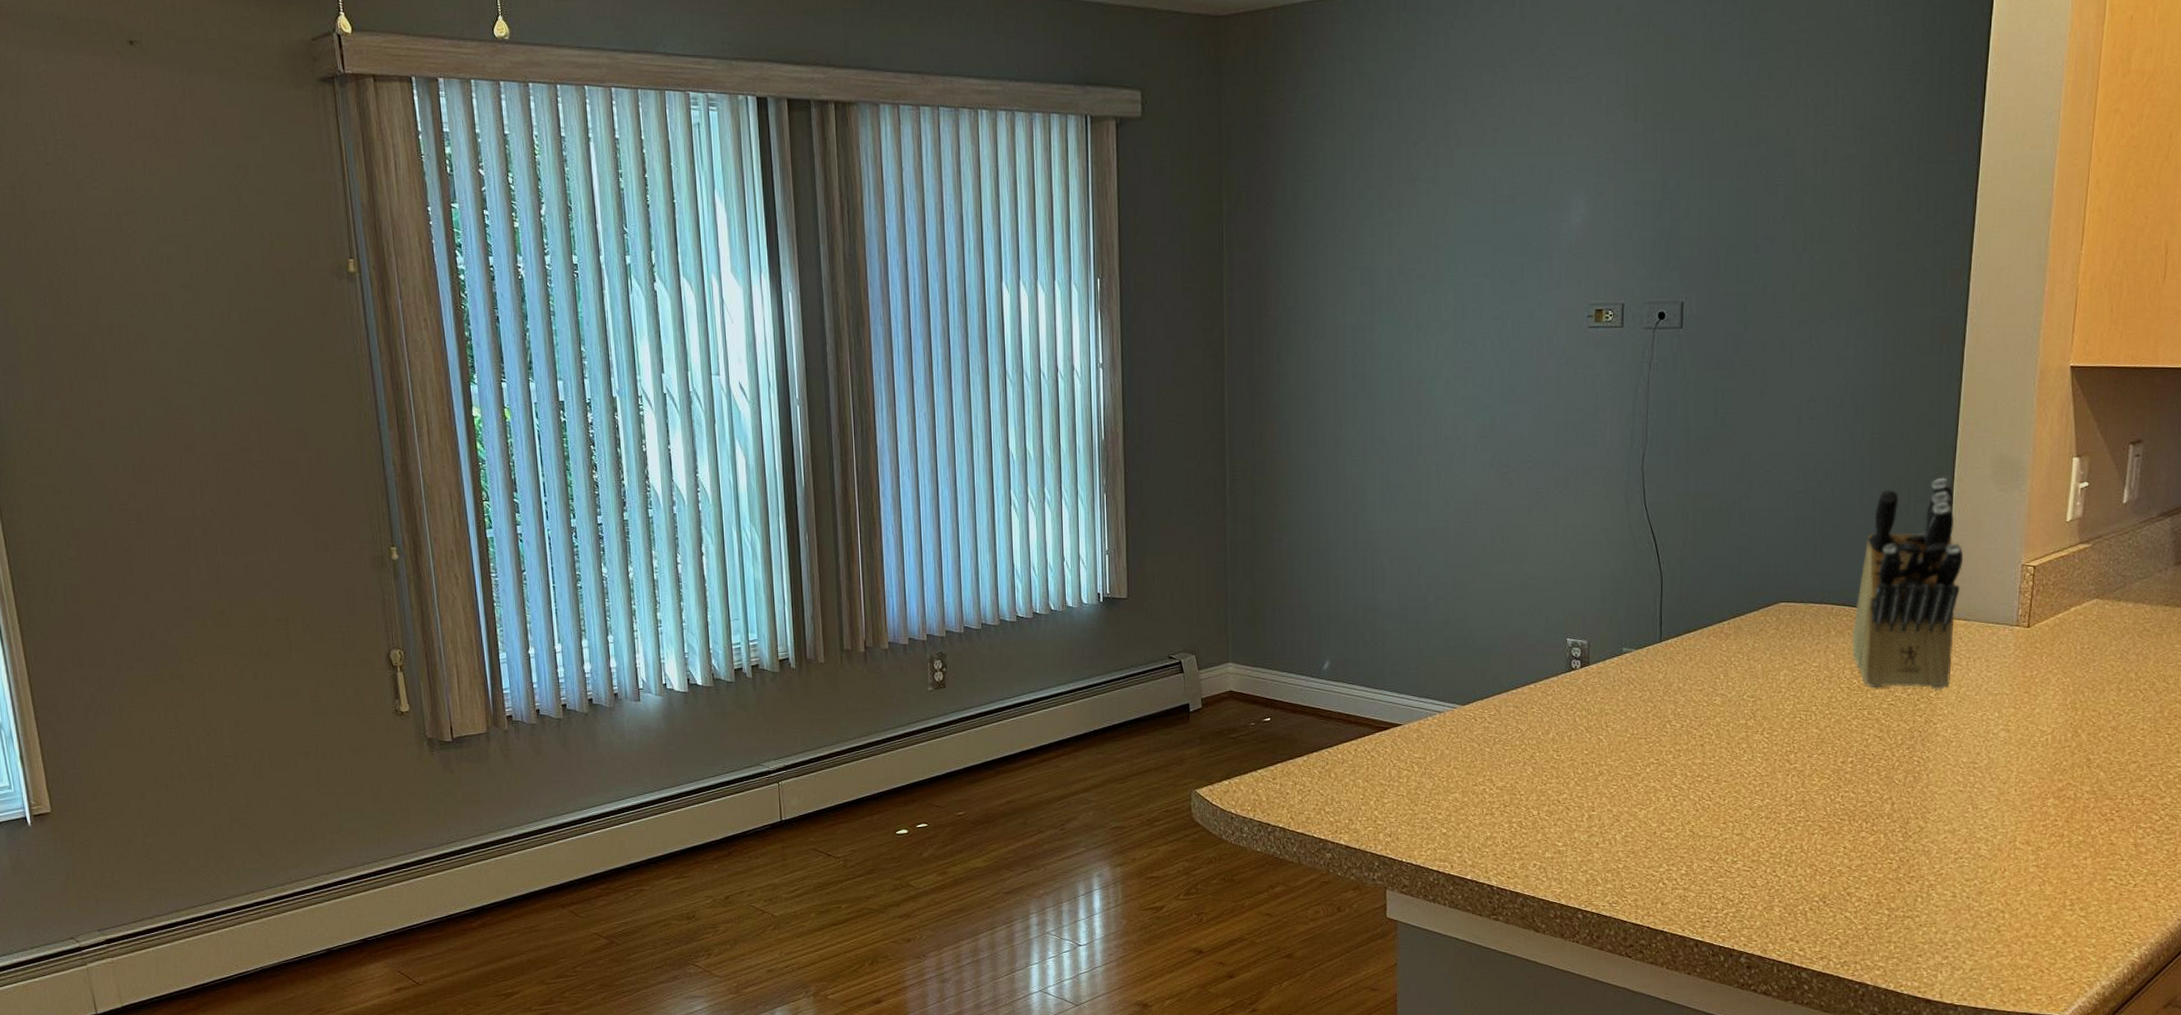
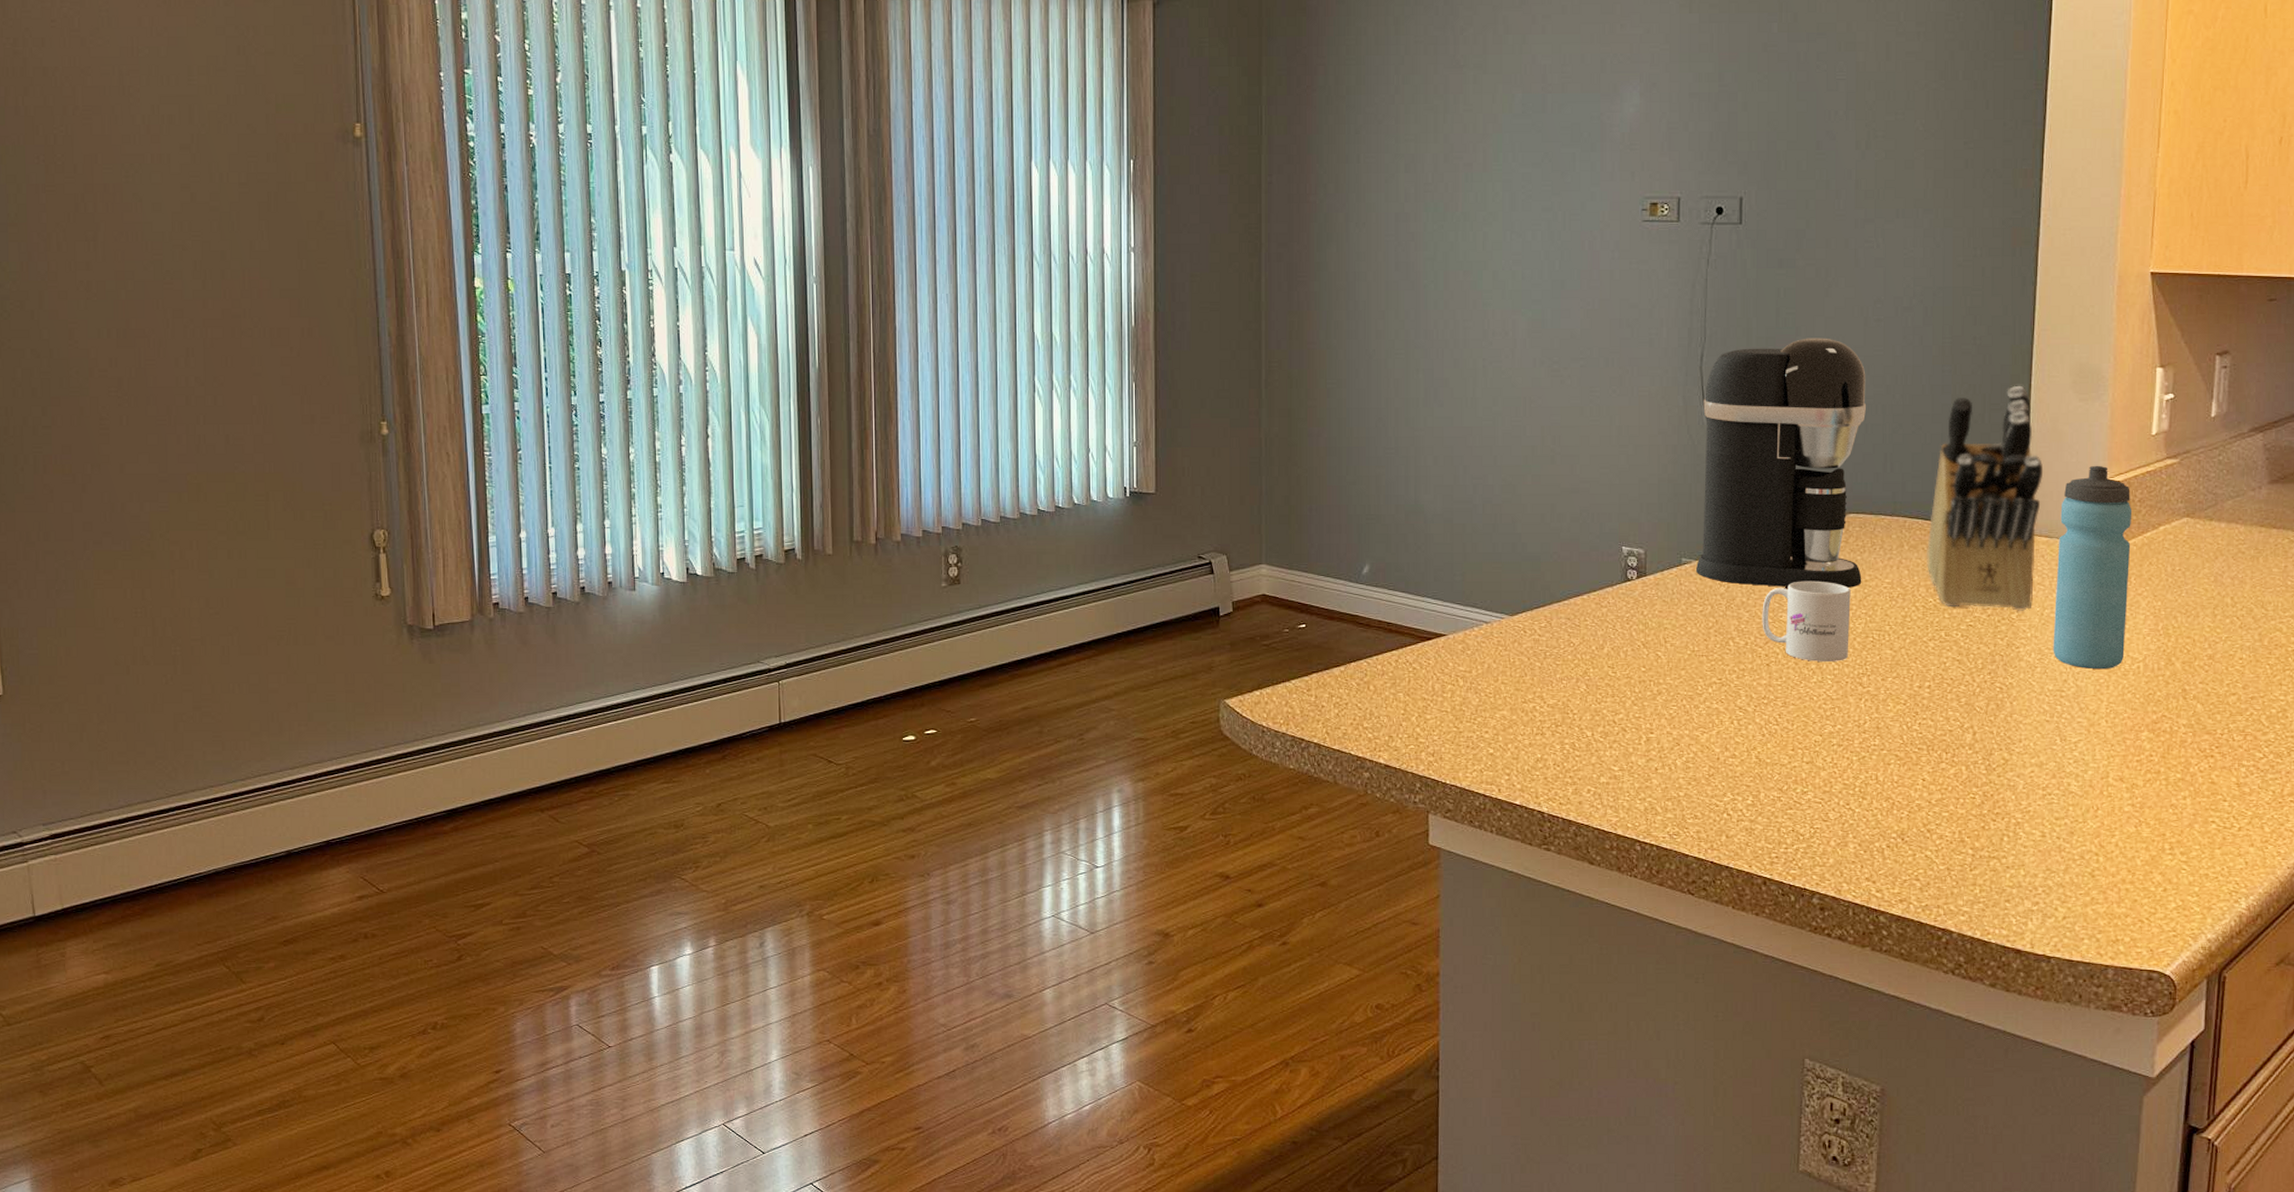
coffee maker: none [1636,436,1799,673] -> present [1696,338,1867,588]
mug: none [1697,666,1781,741] -> present [1762,581,1851,662]
water bottle: none [1968,551,2046,743] -> present [2053,465,2133,670]

